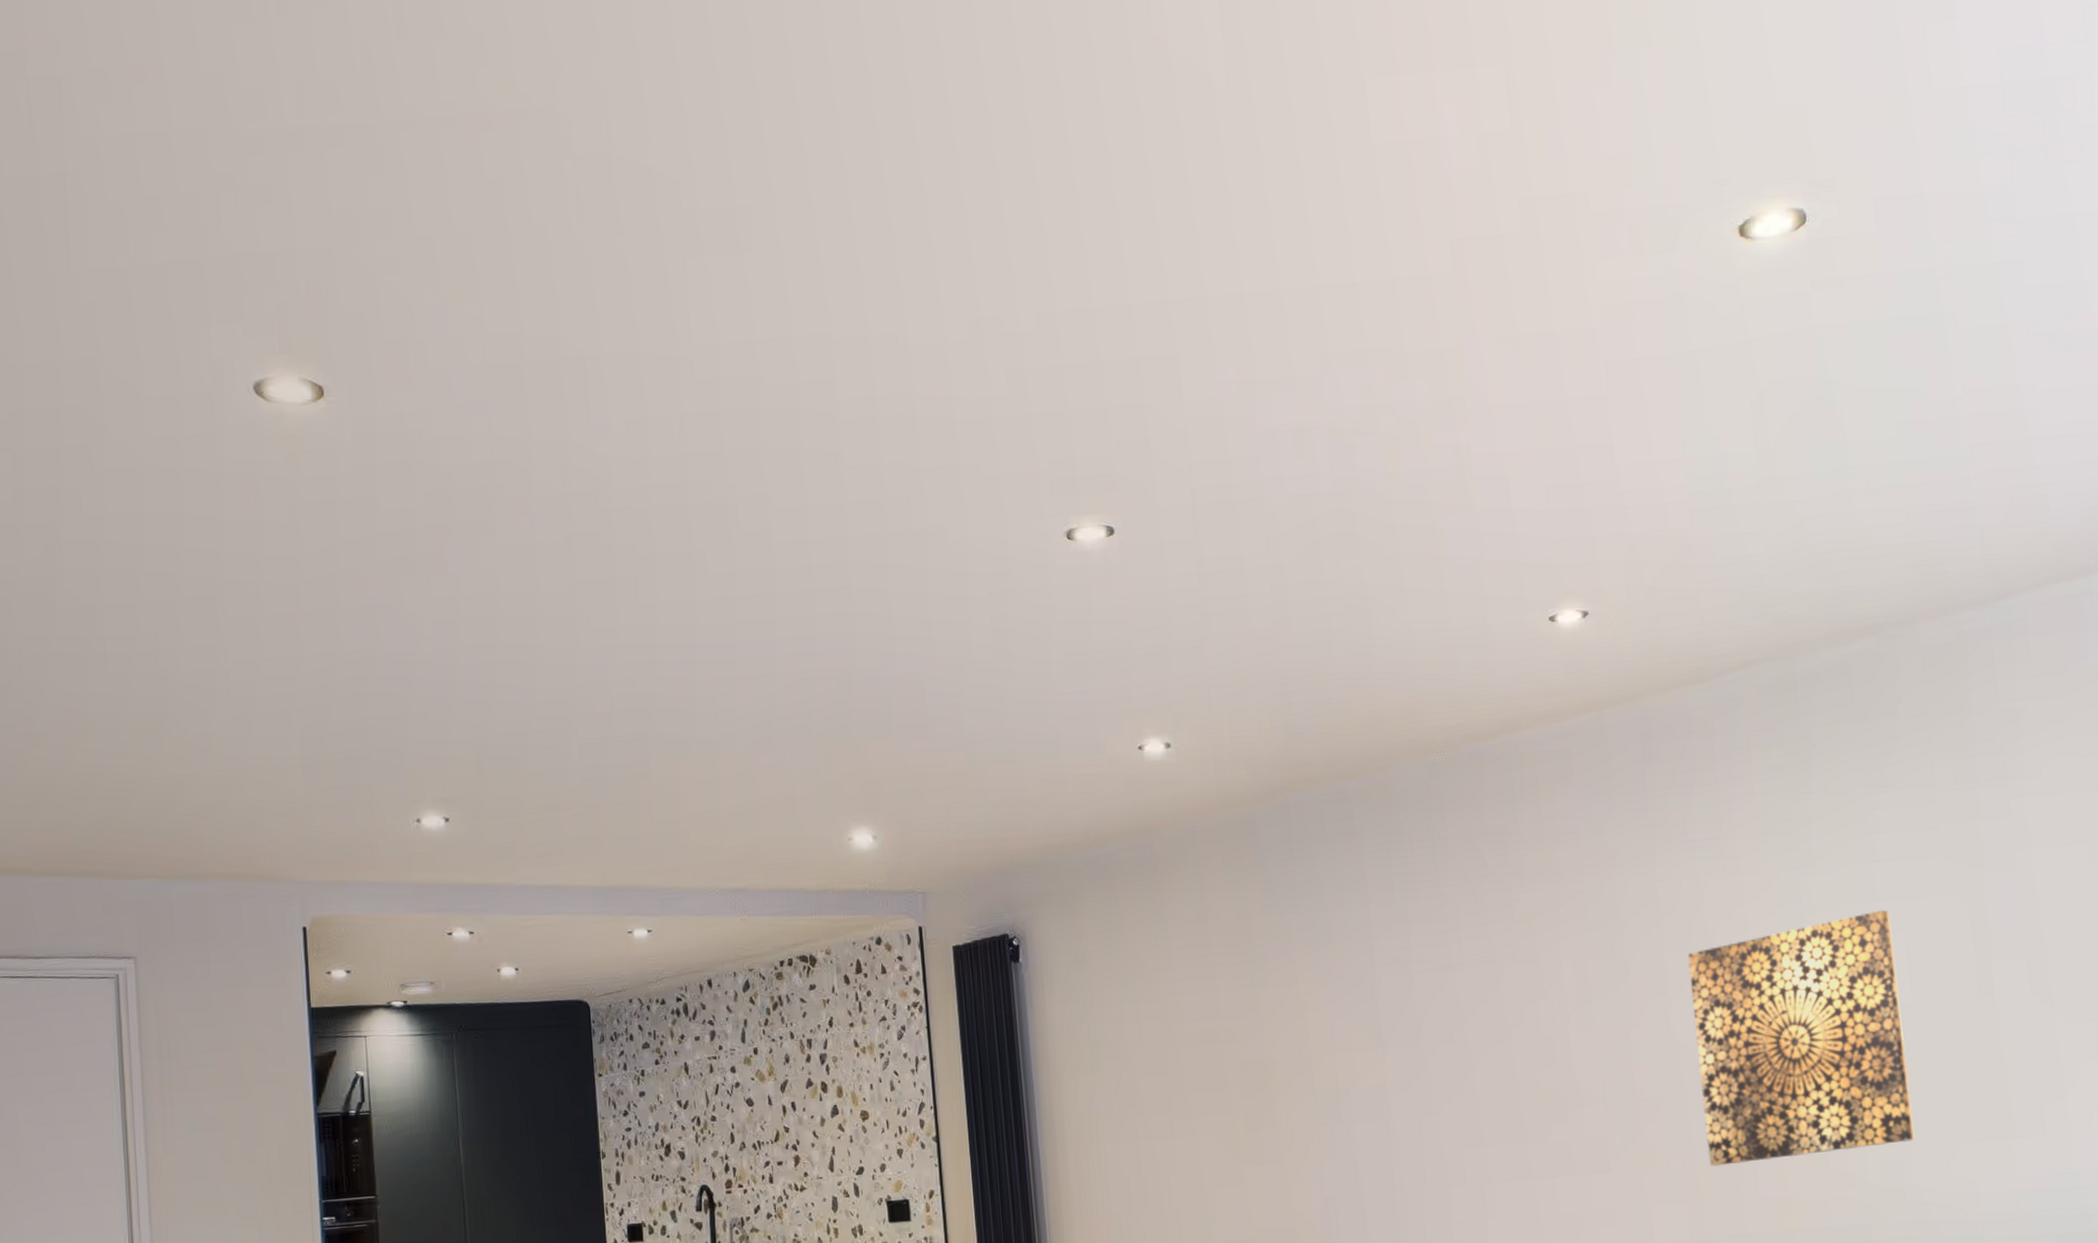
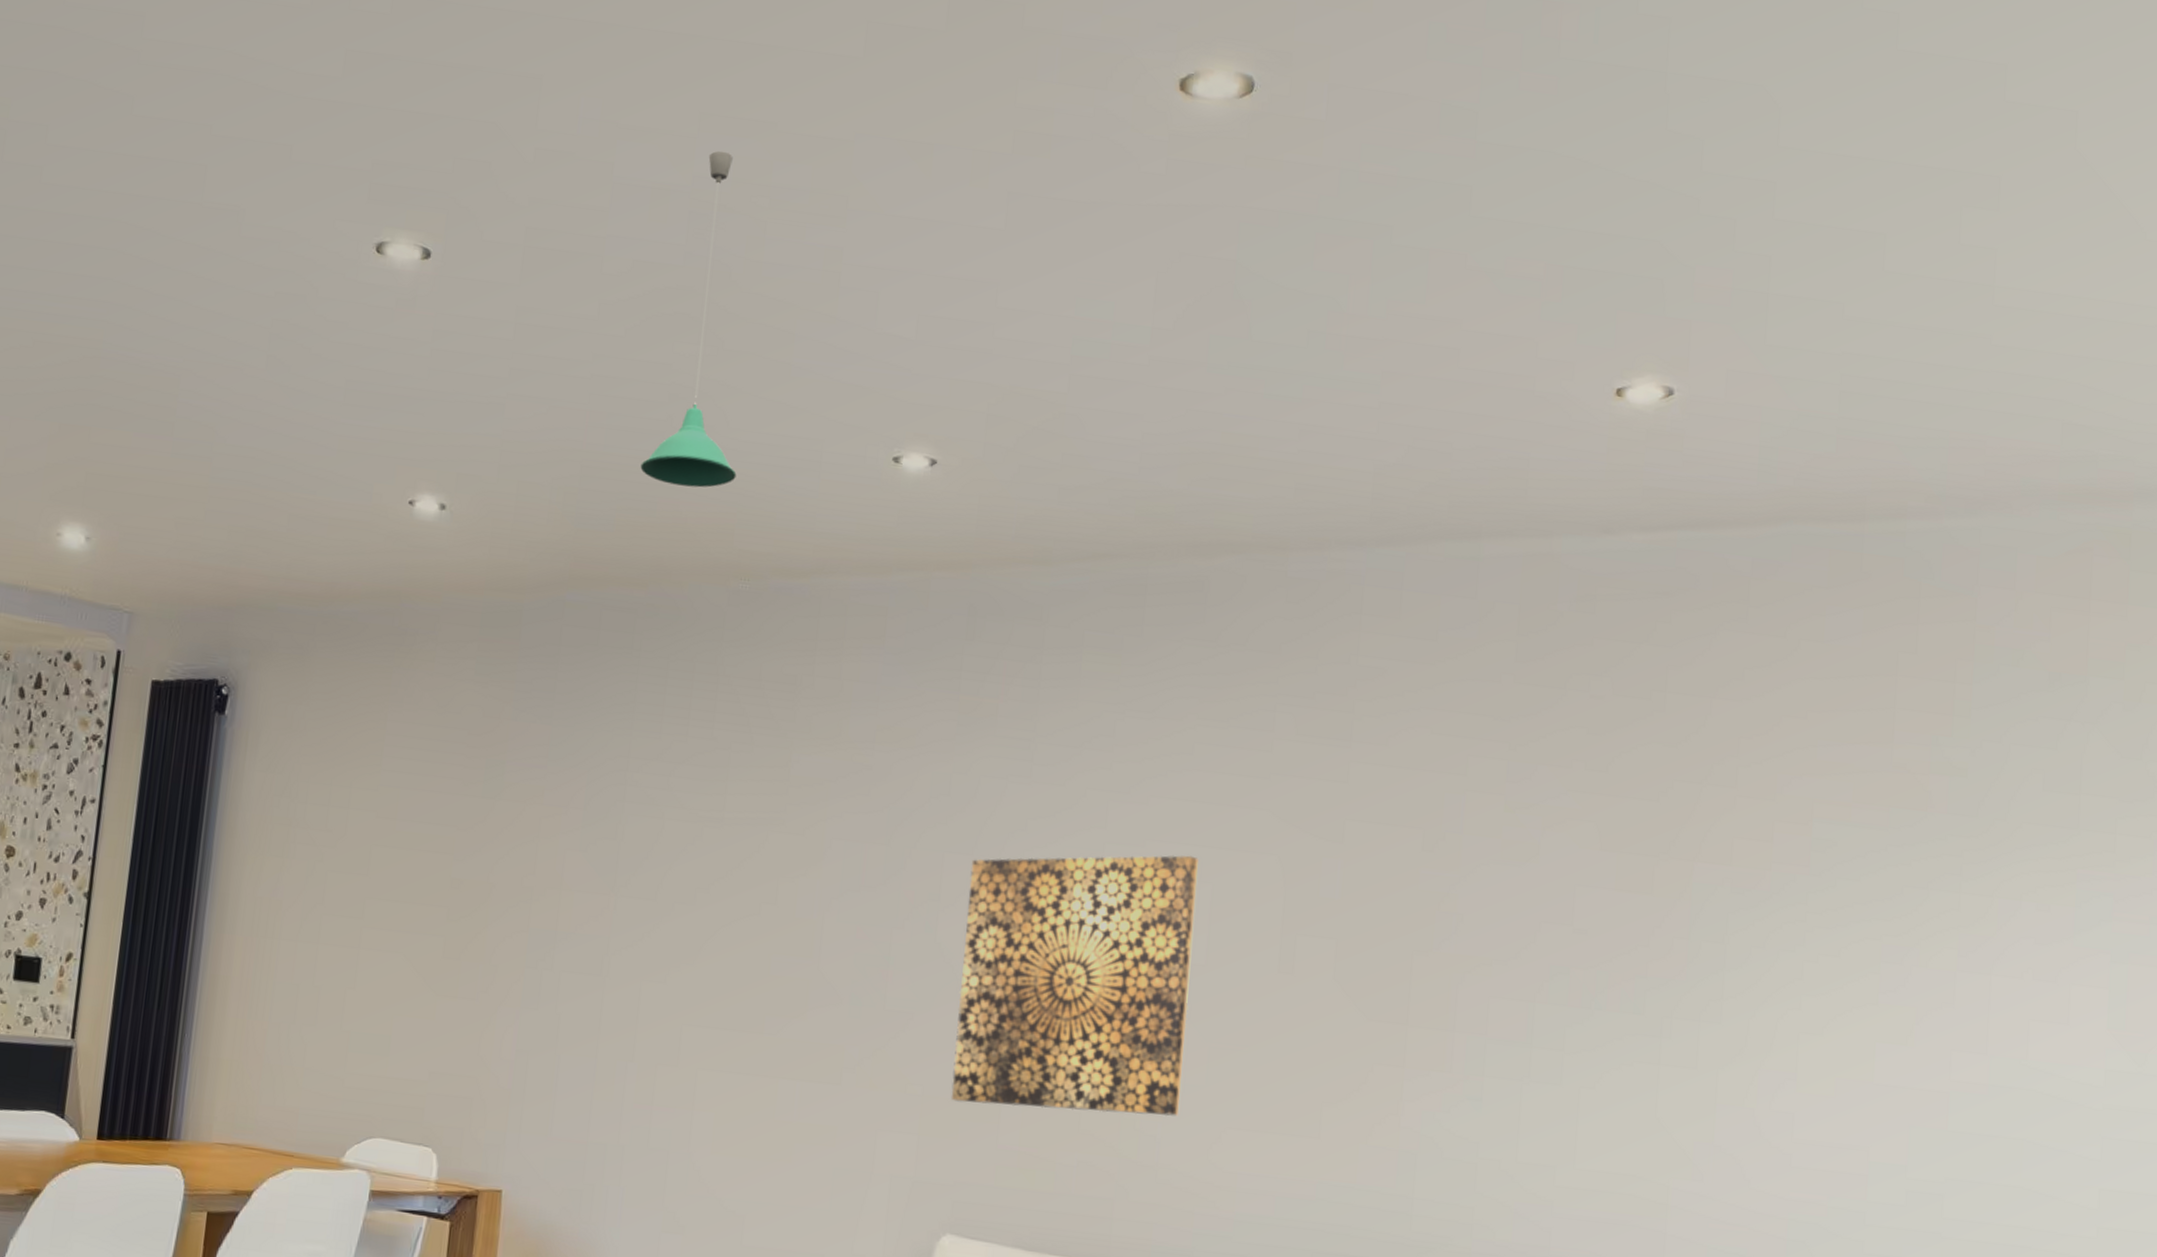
pendant light: none [1330,383,1415,684] -> present [640,150,737,488]

